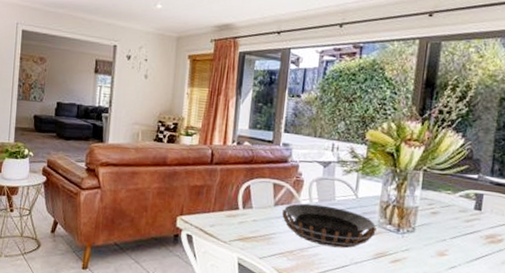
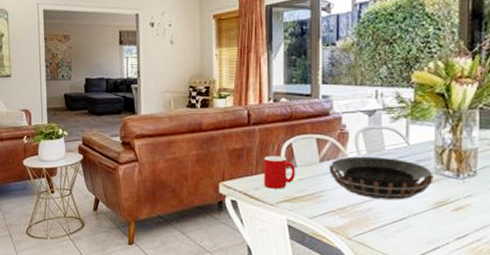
cup: none [220,195,251,228] -> present [264,155,295,189]

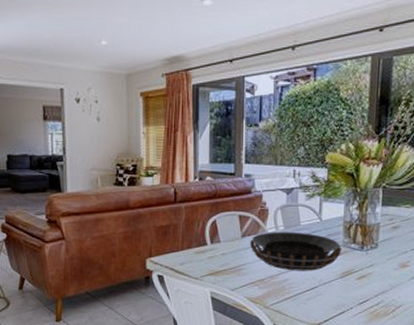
cup: present [264,155,295,189] -> none [190,231,219,264]

